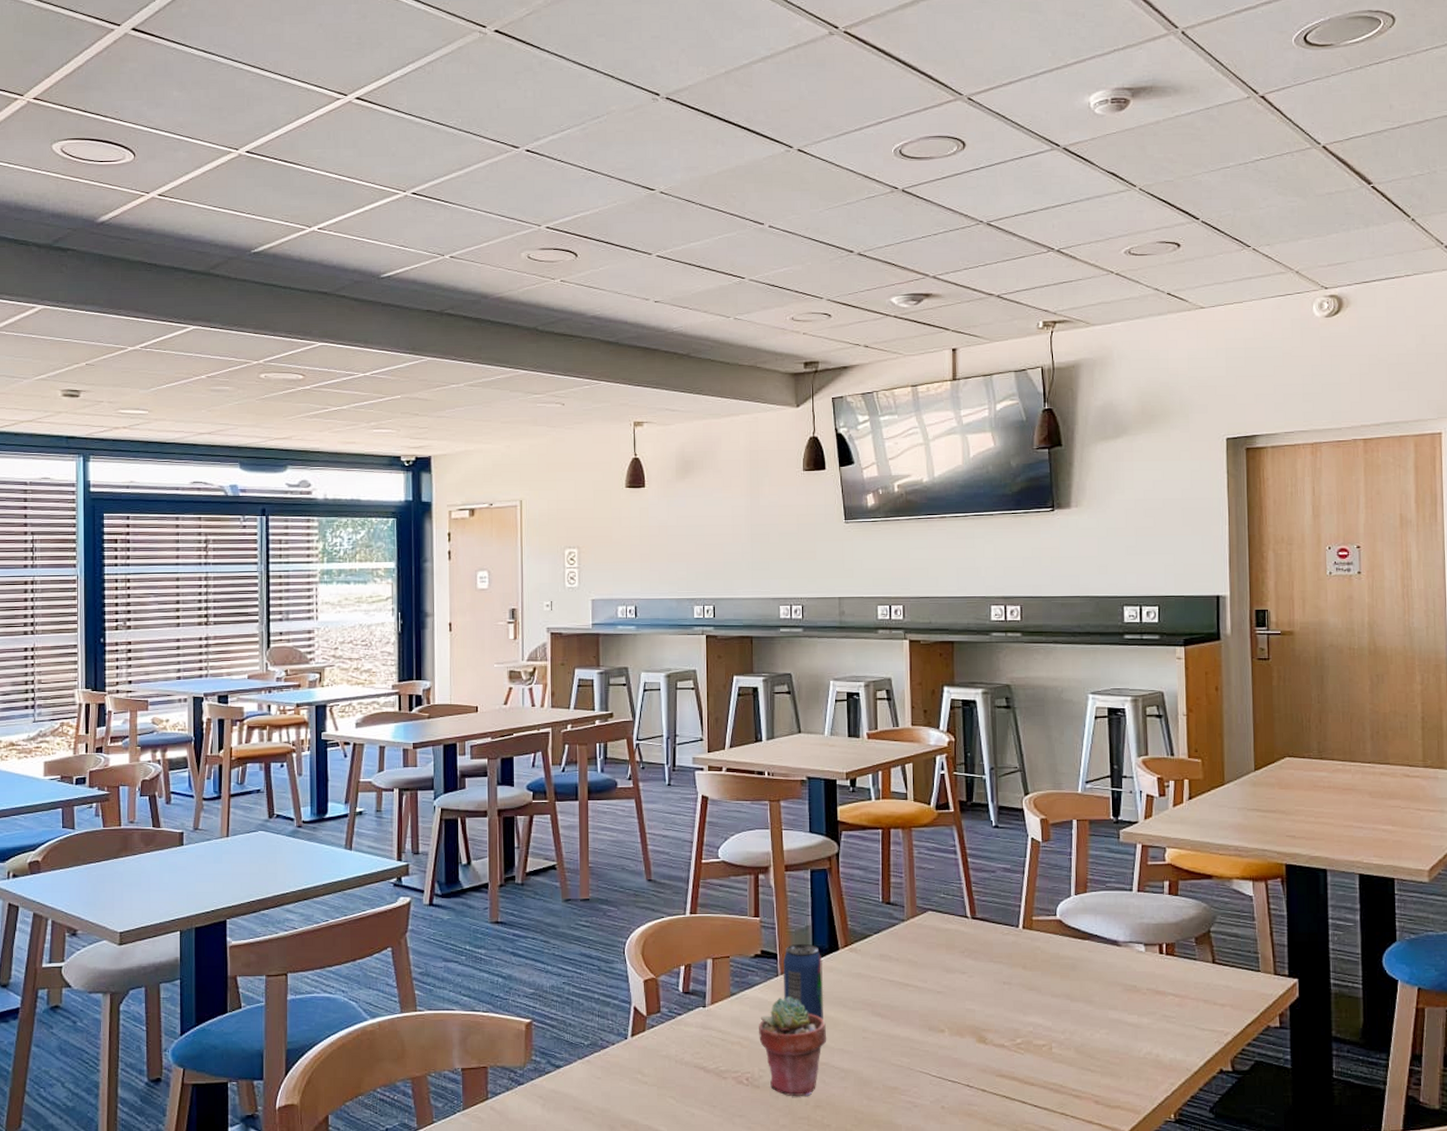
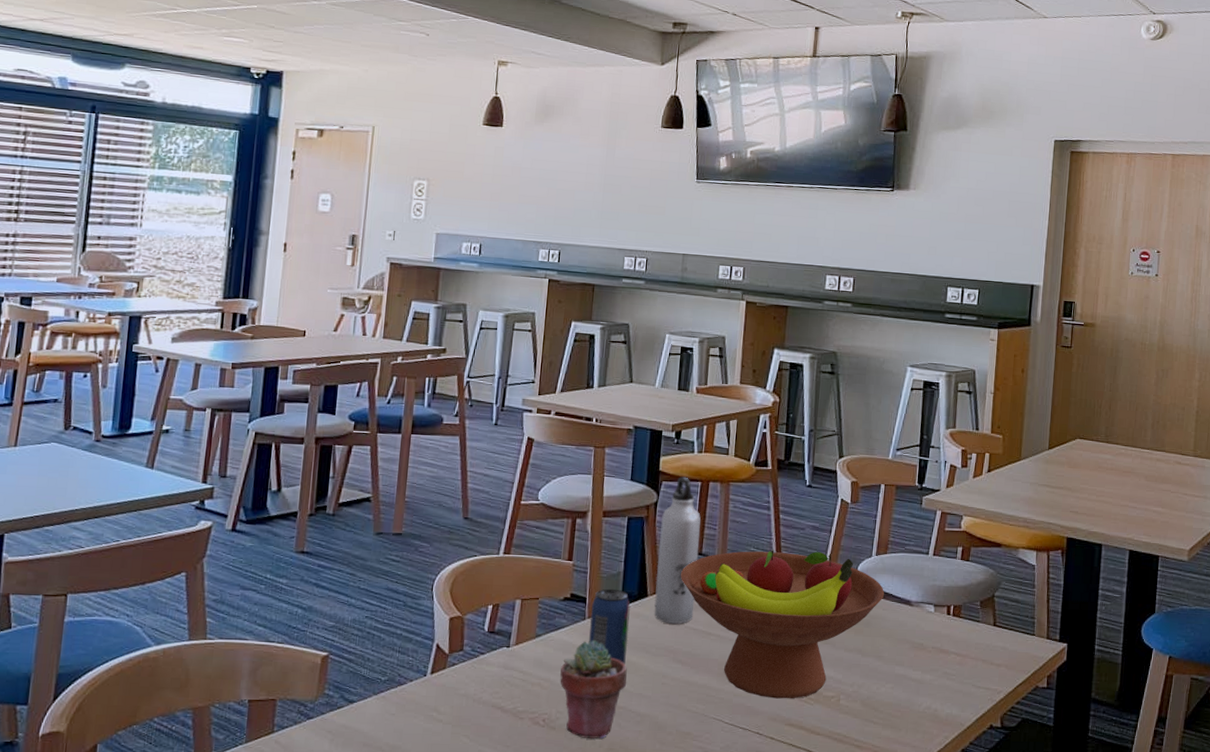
water bottle: none [844,825,888,976] -> present [654,476,701,624]
fruit bowl: none [870,894,1089,1049] -> present [680,549,885,699]

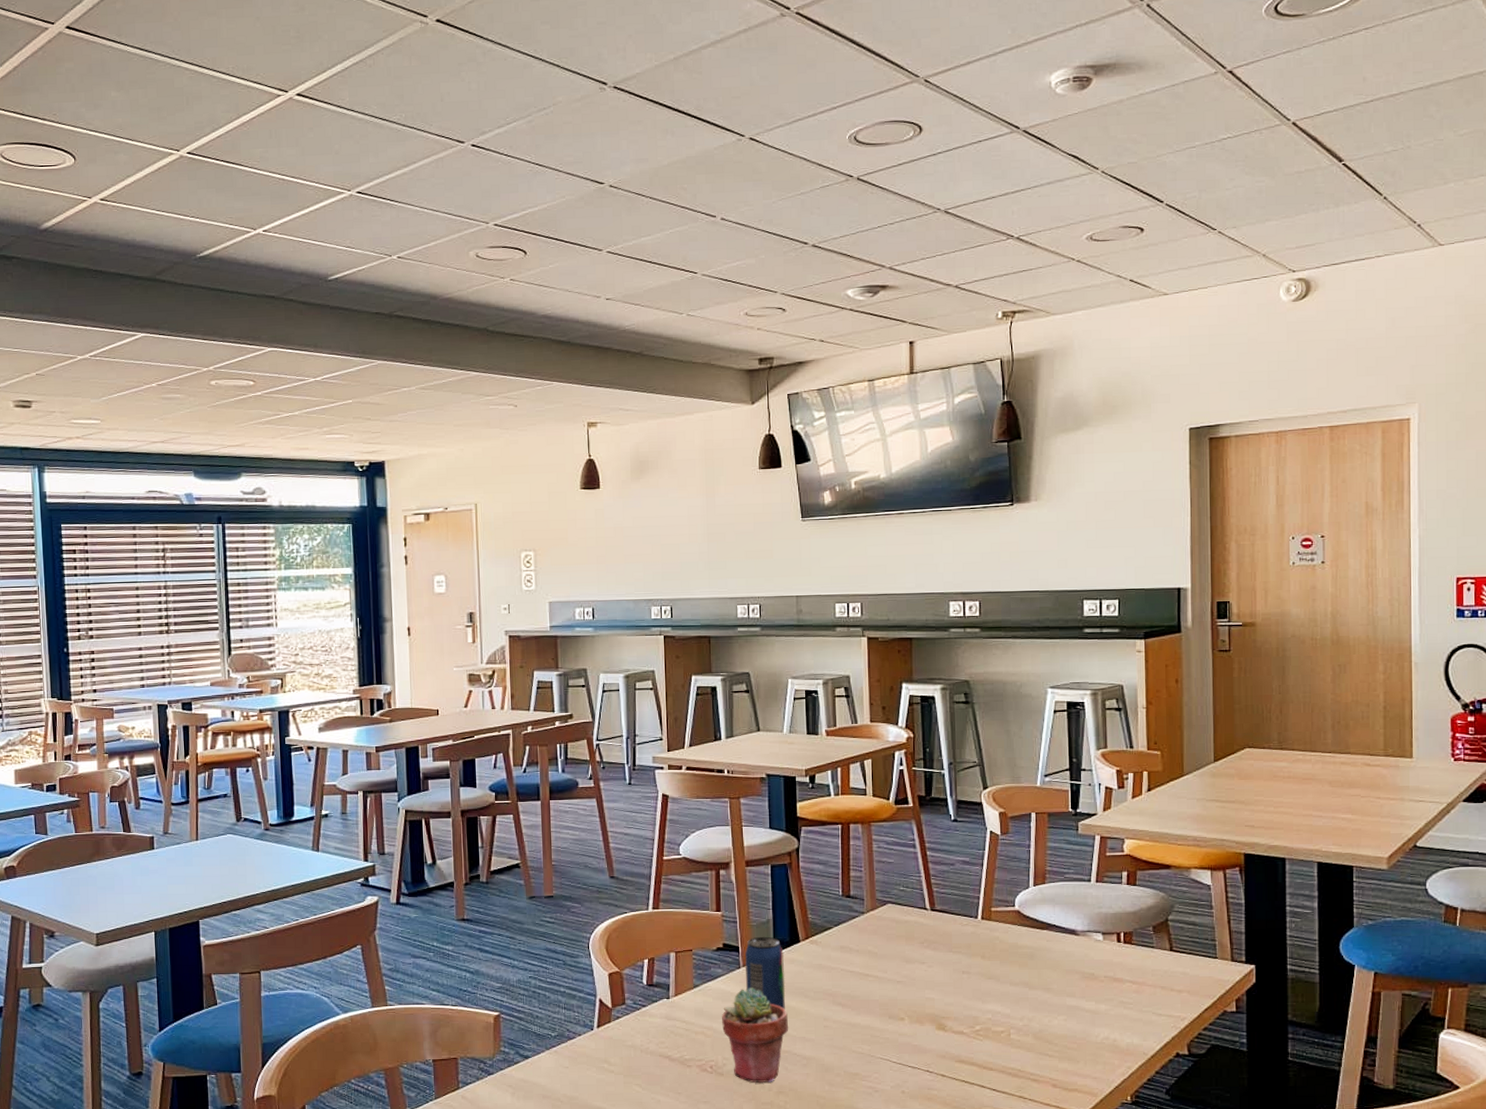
water bottle: present [654,476,701,624] -> none [804,821,849,967]
fruit bowl: present [680,549,885,699] -> none [830,886,1047,1036]

